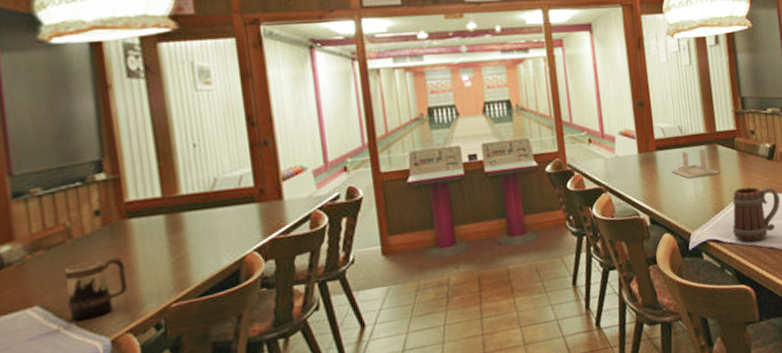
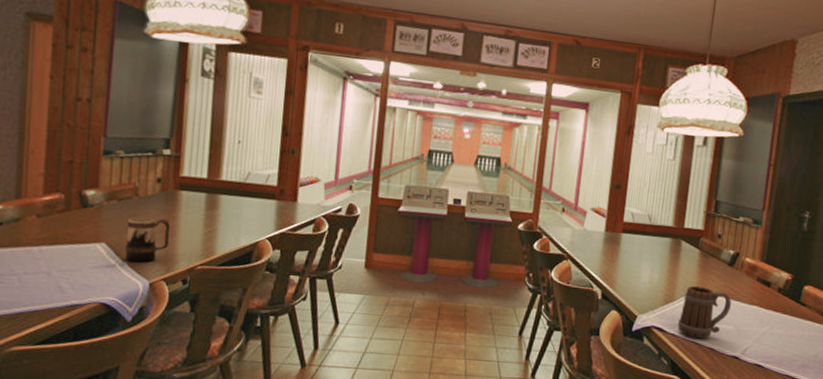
napkin holder: present [672,149,720,179] -> none [633,239,678,267]

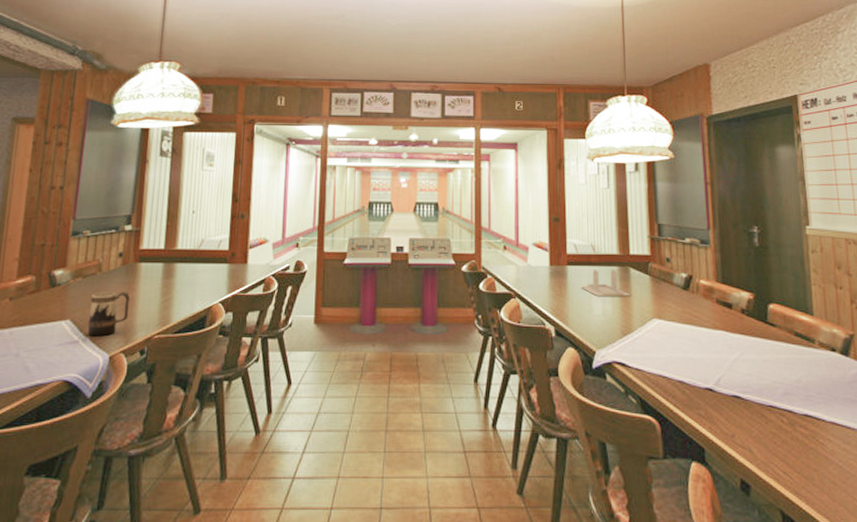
napkin holder: none [633,239,678,267] -> present [582,270,630,297]
beer mug: present [677,285,731,339] -> none [639,313,694,371]

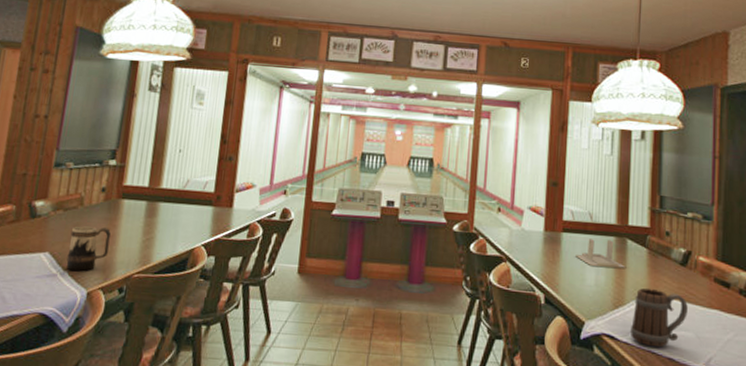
beer mug: none [639,313,694,371] -> present [630,288,688,347]

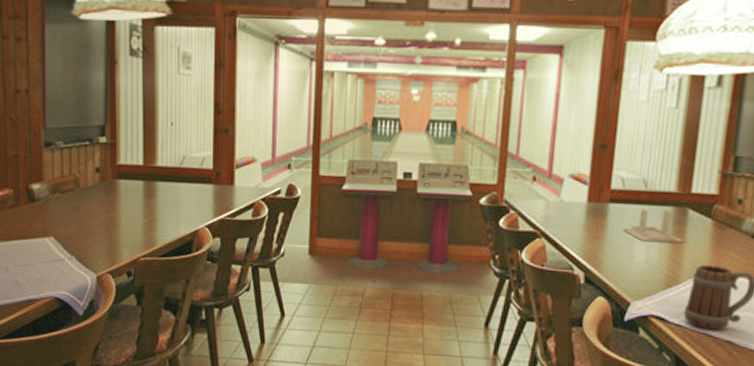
beer mug: present [66,226,111,272] -> none [72,209,111,256]

